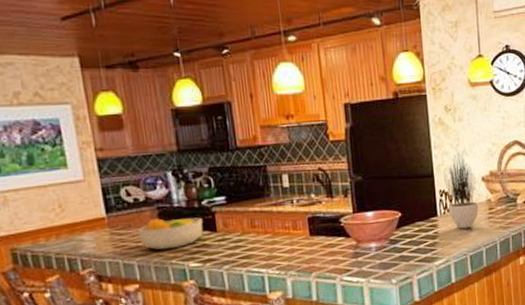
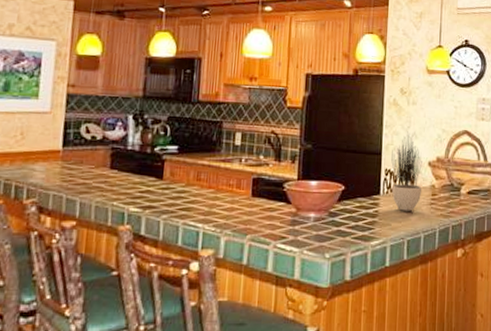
fruit bowl: present [138,217,204,250] -> none [87,158,152,191]

